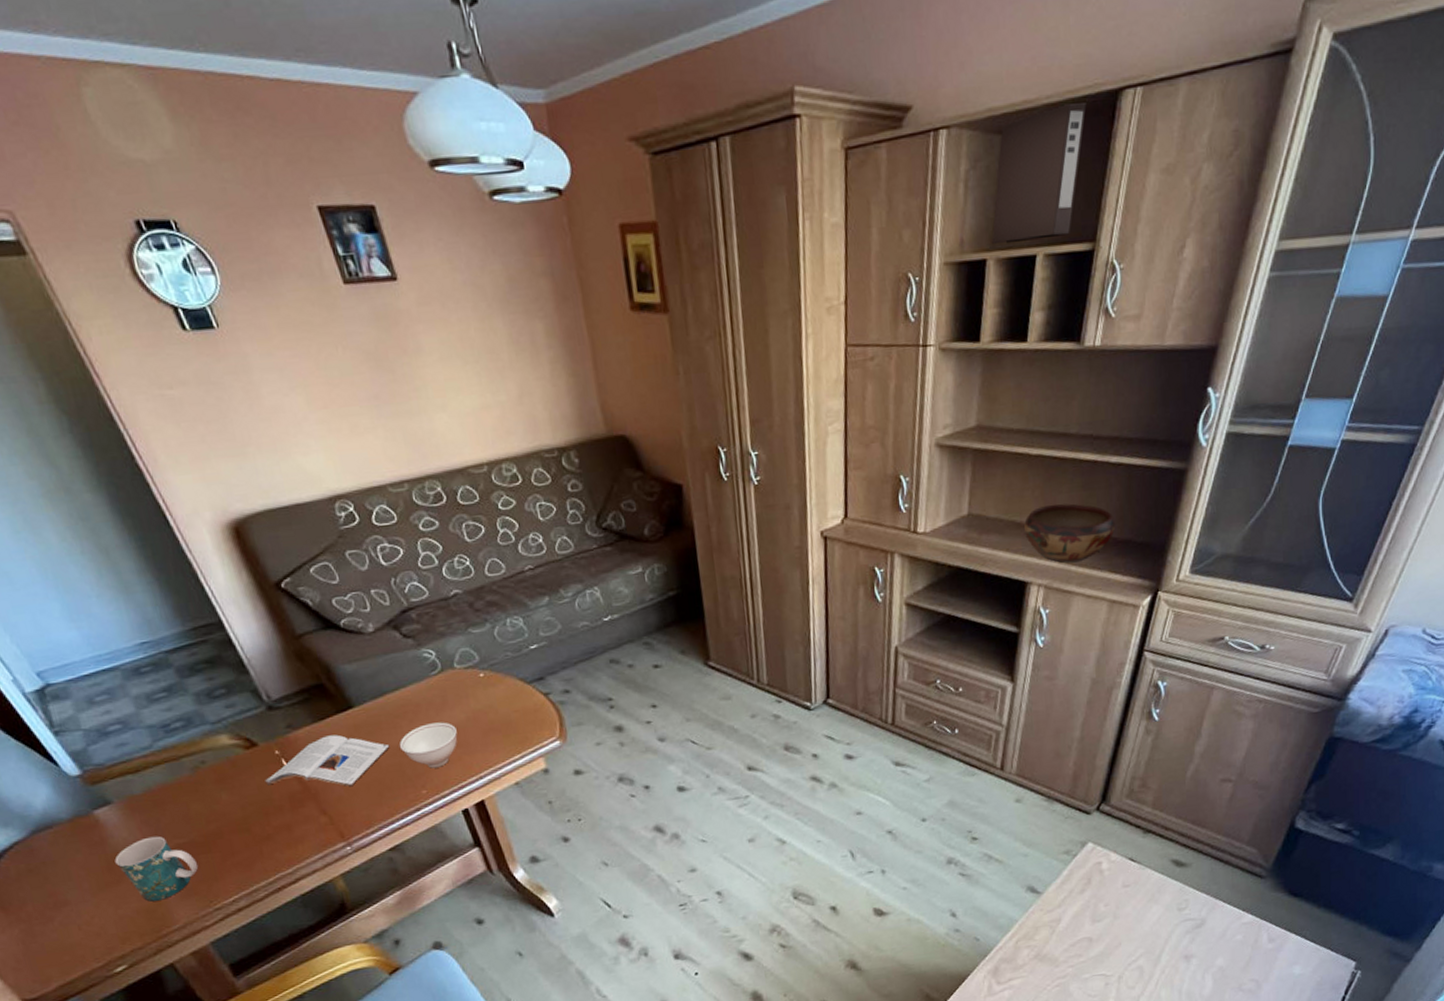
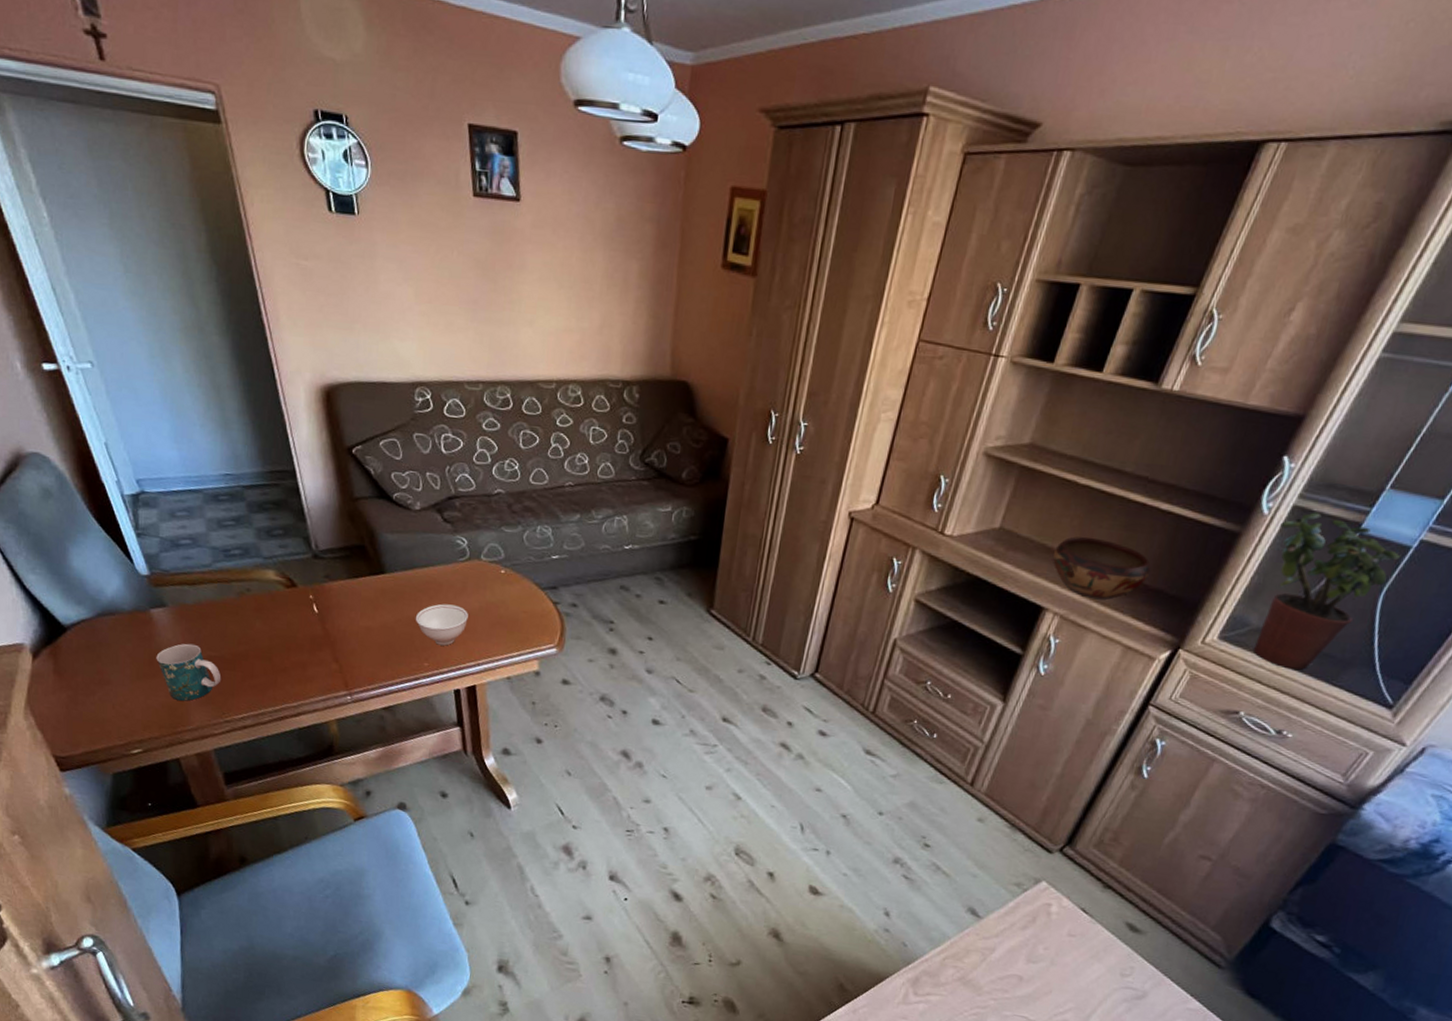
magazine: present [265,734,390,787] -> none [295,592,407,644]
binder: present [992,99,1088,245] -> none [1090,146,1225,276]
potted plant: none [1219,434,1329,587] -> present [1254,512,1402,670]

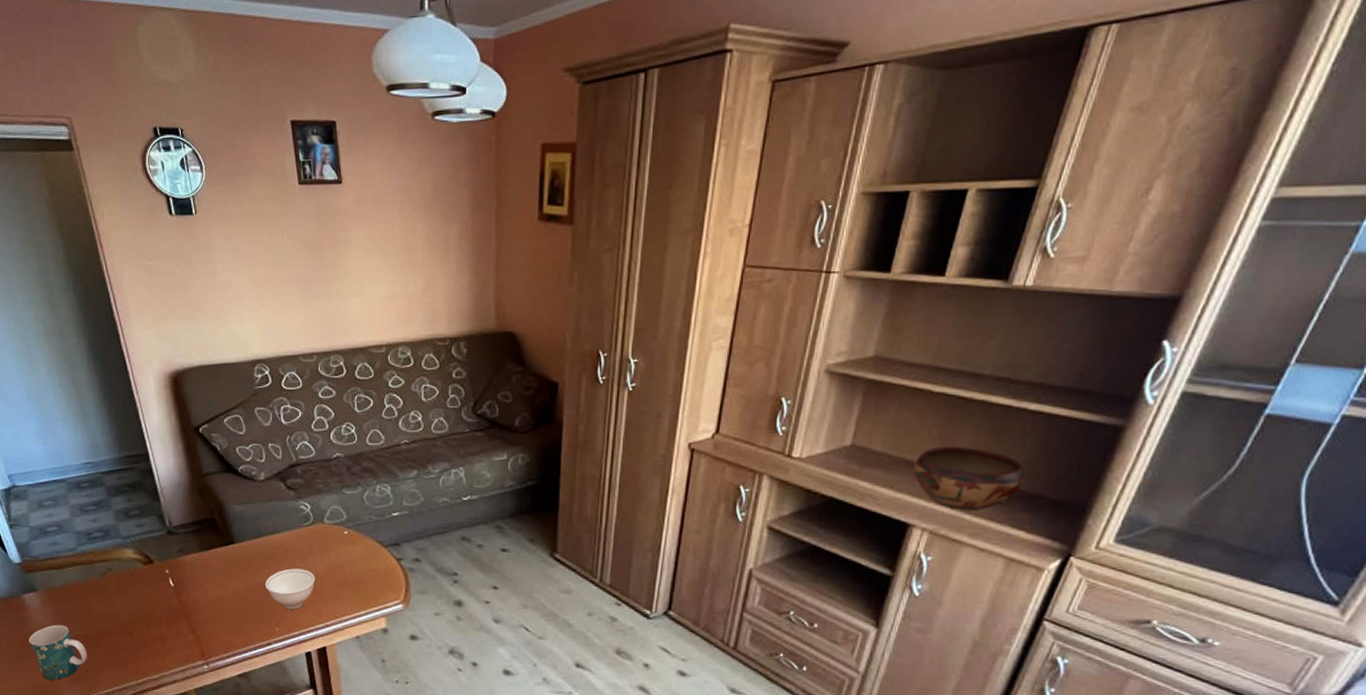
potted plant: present [1254,512,1402,670] -> none [1159,397,1322,570]

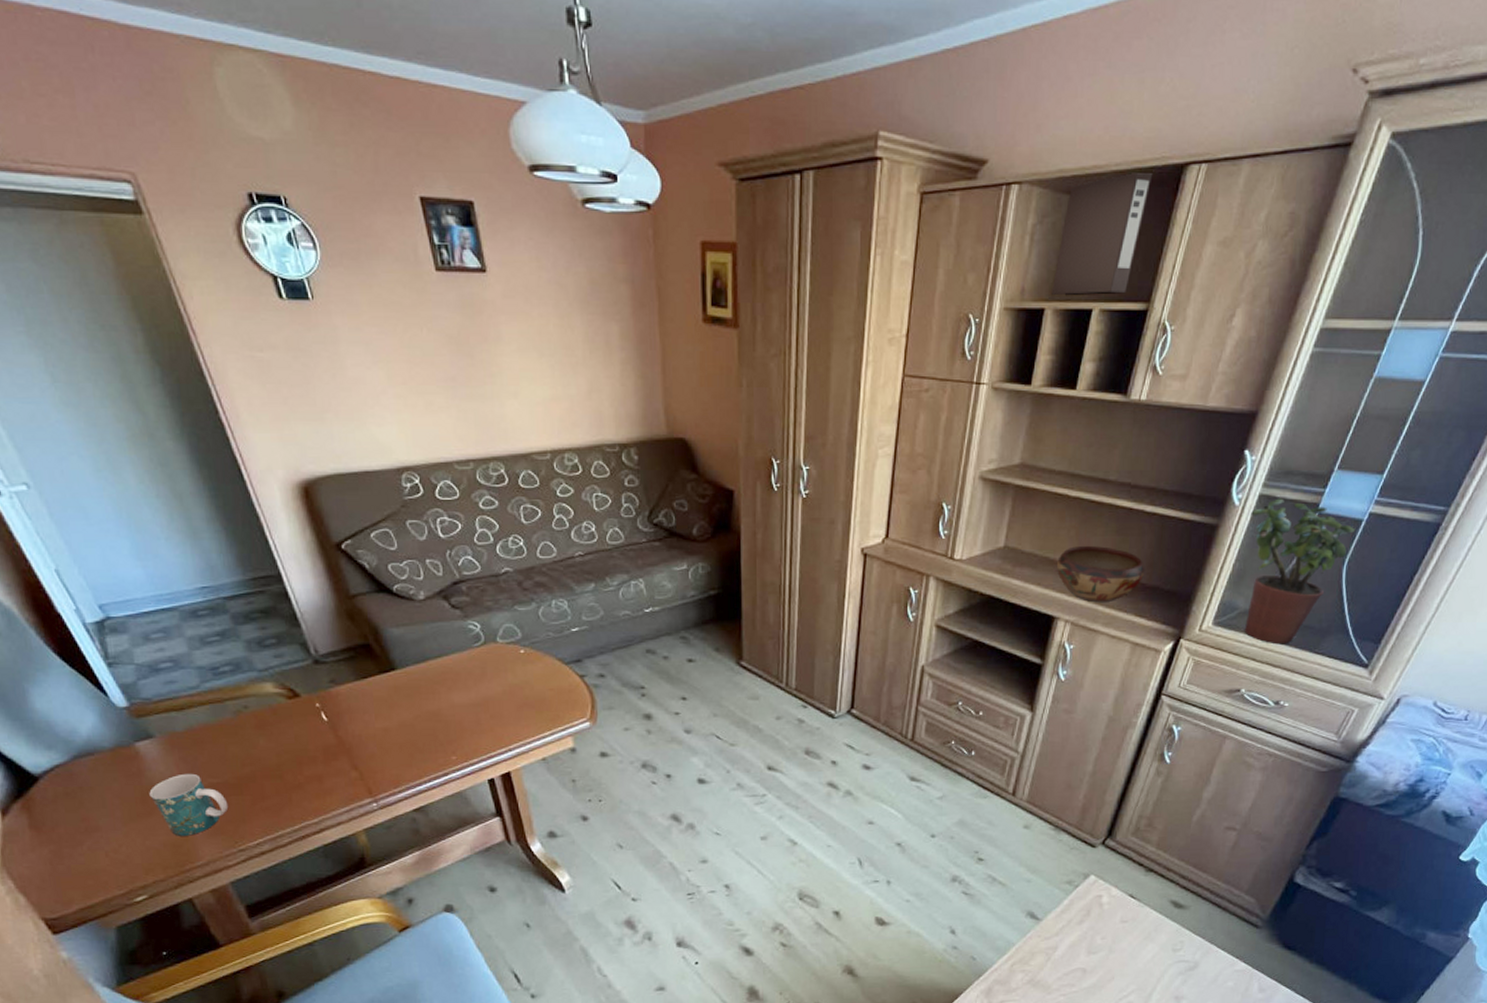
bowl: present [264,568,315,610] -> none [435,692,492,736]
binder: none [918,36,1050,177] -> present [1051,170,1154,296]
potted plant: none [1159,397,1322,570] -> present [1245,498,1356,645]

